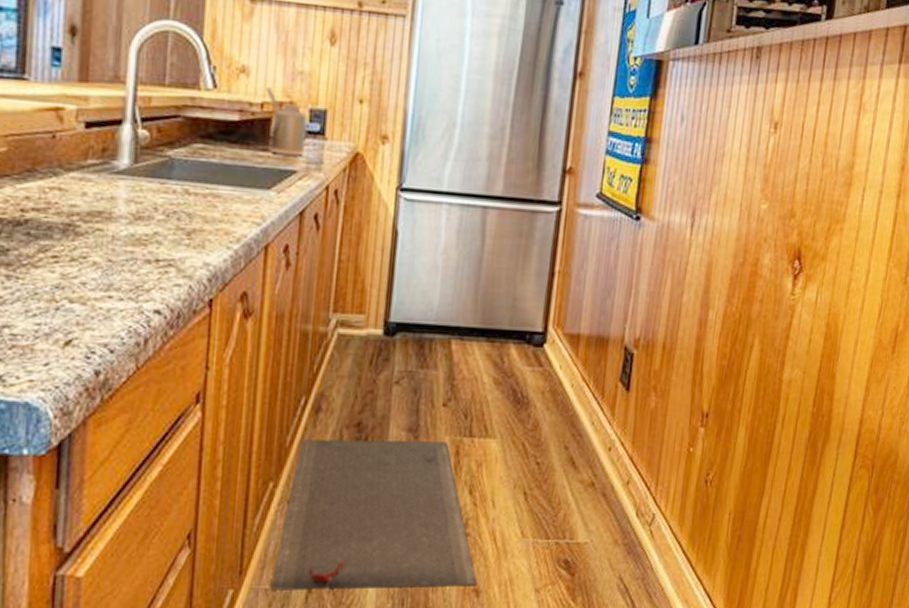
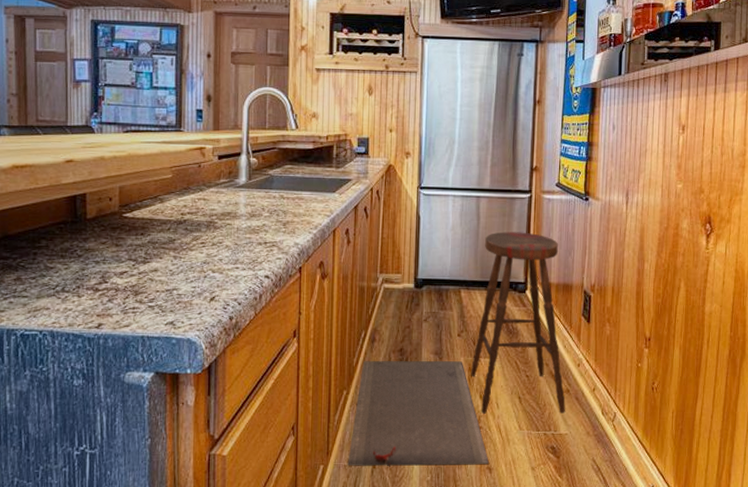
soap dispenser: present [266,87,308,156] -> none [329,126,357,169]
bar stool: none [457,259,595,515] -> present [470,231,566,414]

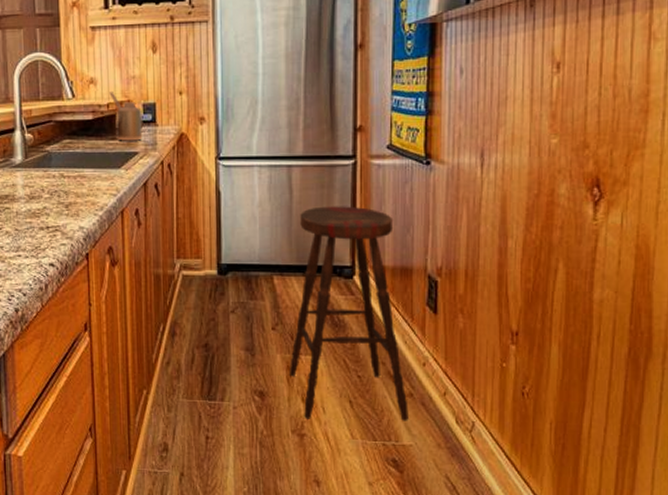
soap dispenser: none [329,126,357,169] -> present [109,92,143,141]
door mat: present [347,361,489,467] -> none [152,357,316,476]

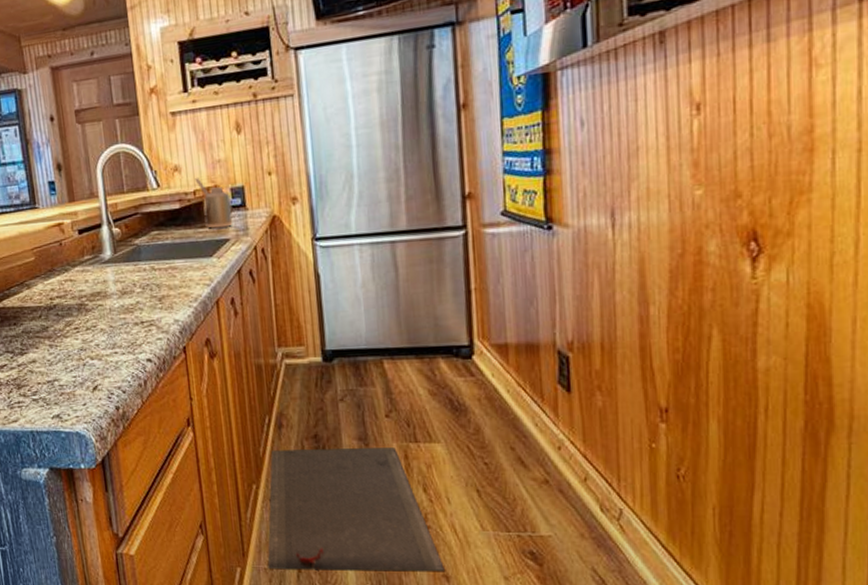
door mat: none [152,357,316,476] -> present [267,447,445,572]
bar stool: present [289,206,408,421] -> none [407,280,545,511]

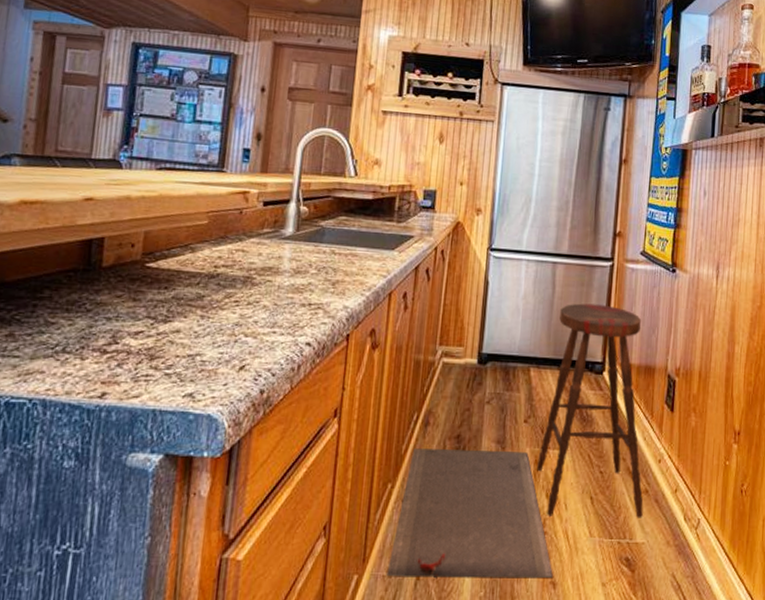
soap dispenser: present [195,178,233,229] -> none [392,175,422,225]
bar stool: none [407,280,545,511] -> present [536,303,644,518]

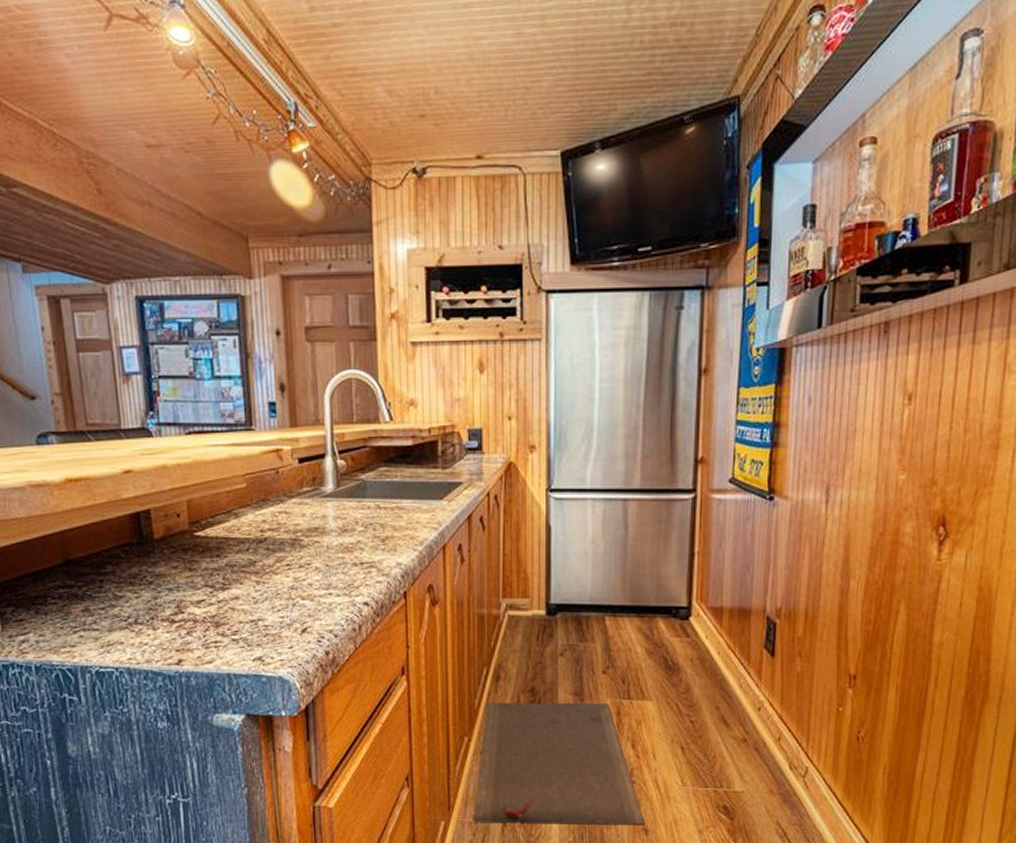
bar stool: present [536,303,644,518] -> none [619,543,742,767]

